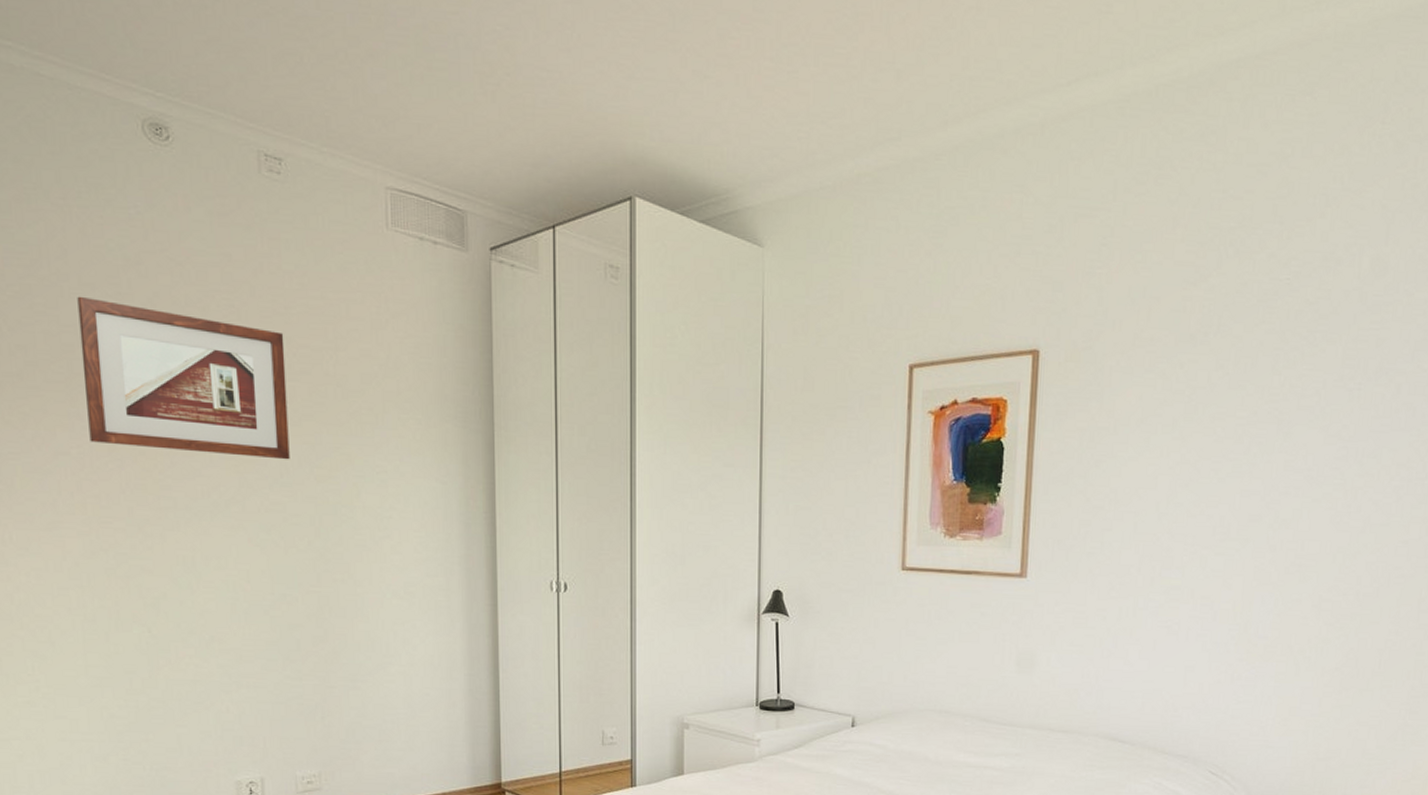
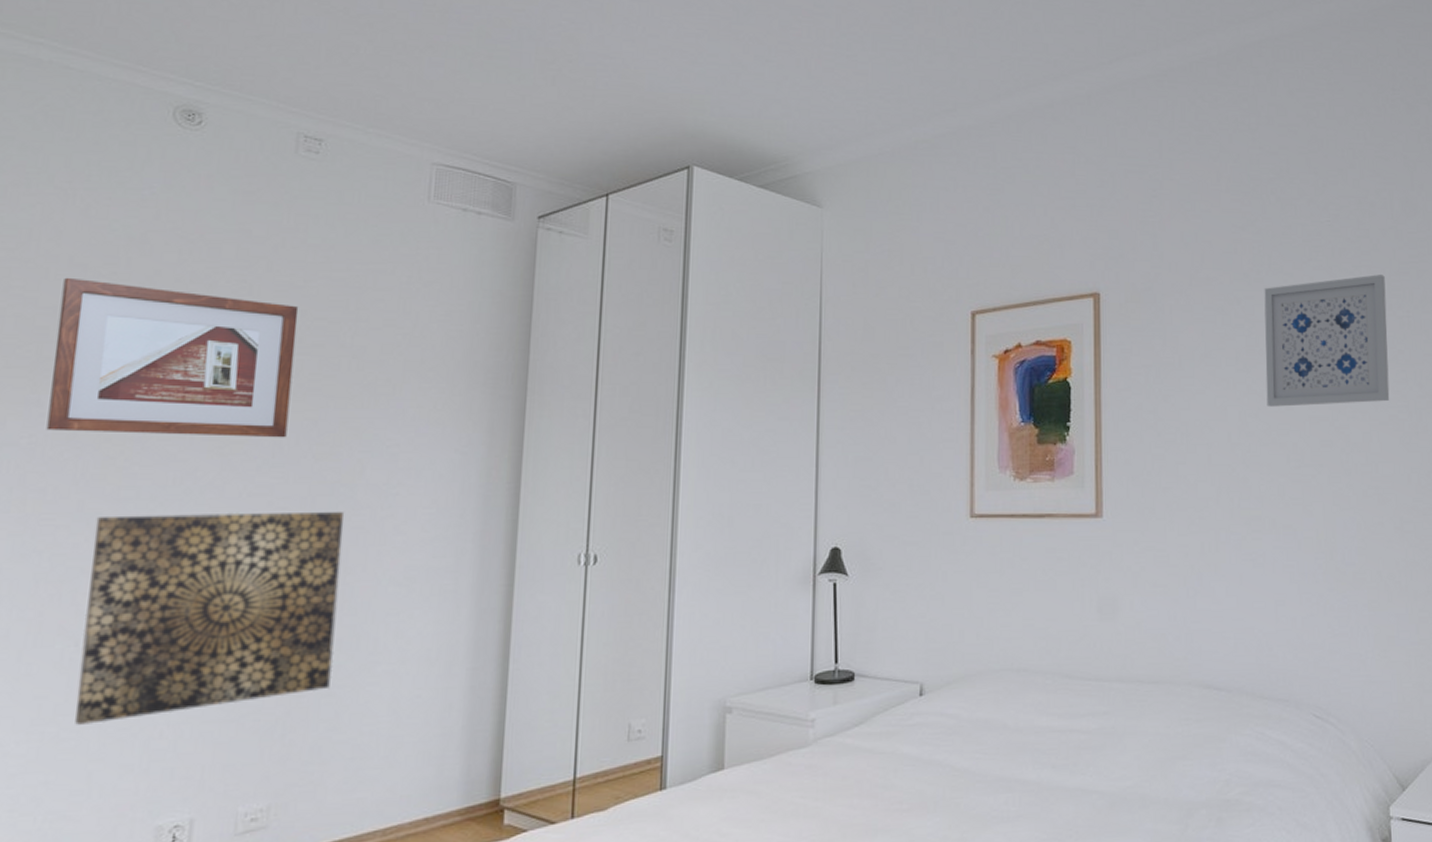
wall art: none [145,522,356,697] -> present [74,511,345,725]
wall art: none [1198,341,1341,479] -> present [1264,275,1390,407]

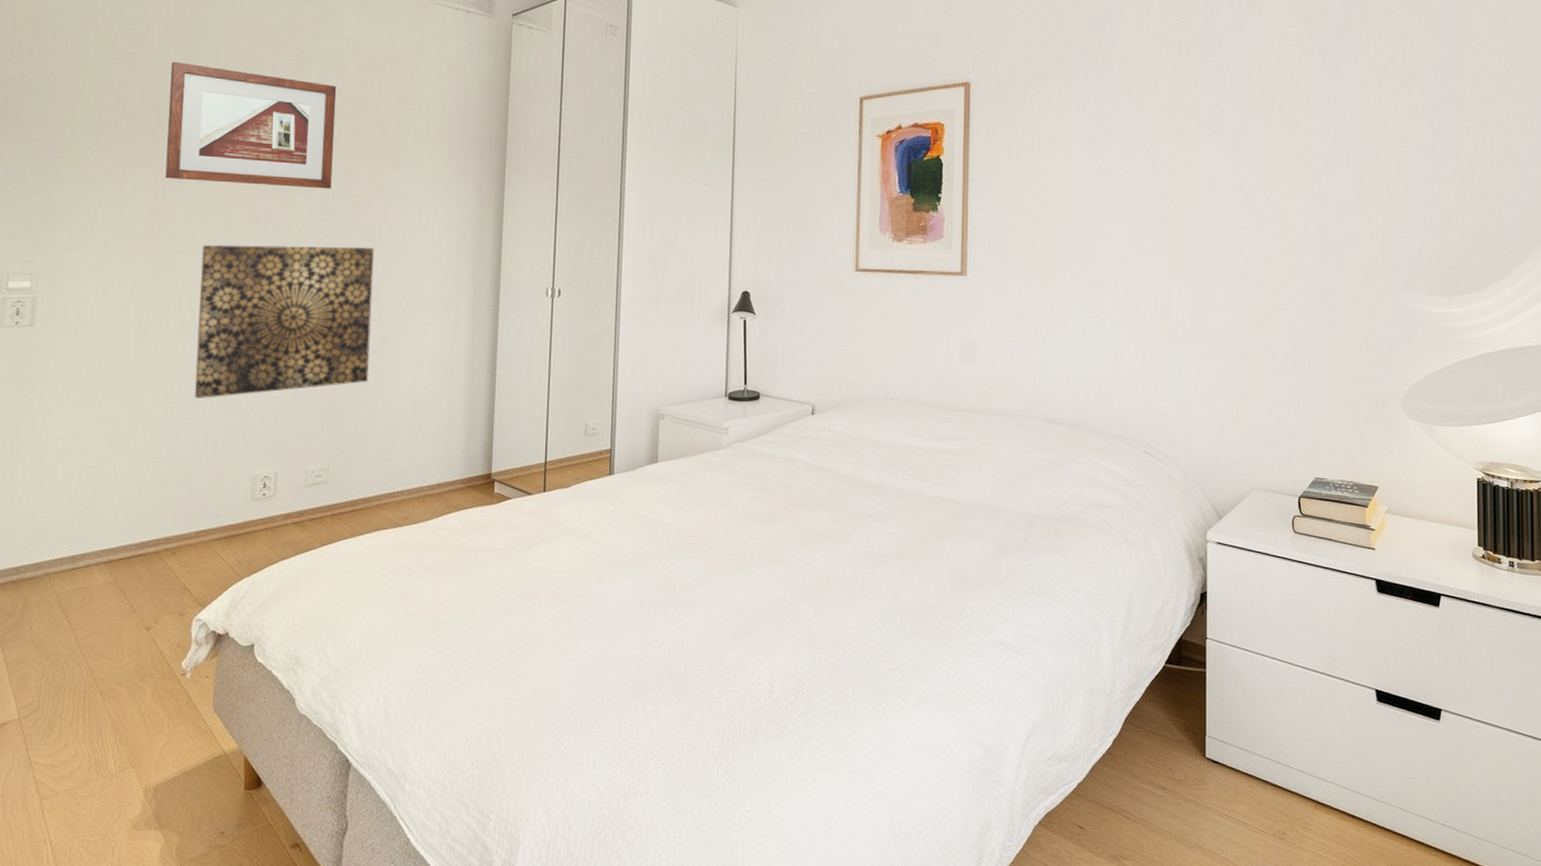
wall art: present [1264,275,1390,407] -> none [1114,69,1228,186]

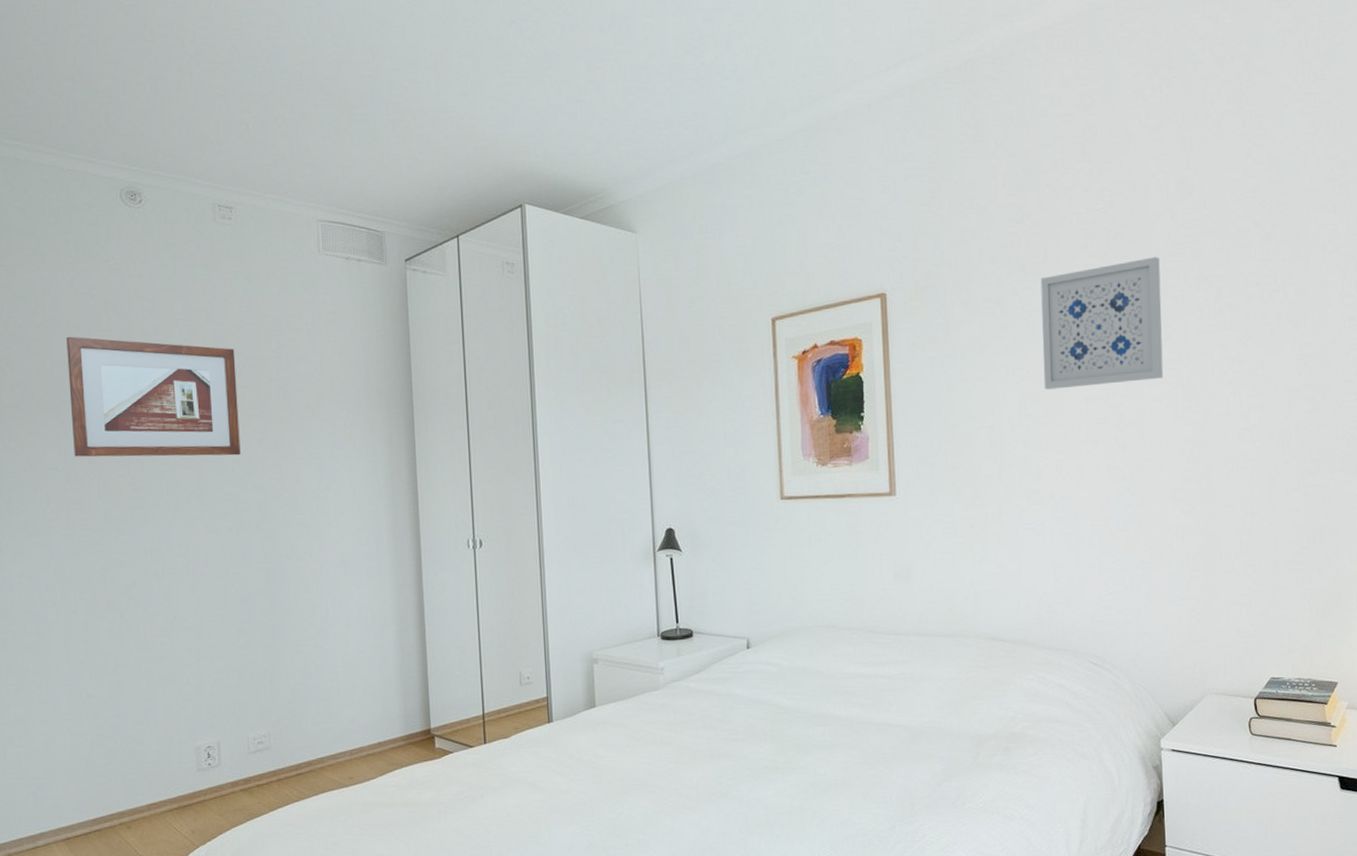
wall art: present [194,244,375,398] -> none [119,511,299,674]
wall art: none [1114,69,1228,186] -> present [1040,257,1164,390]

